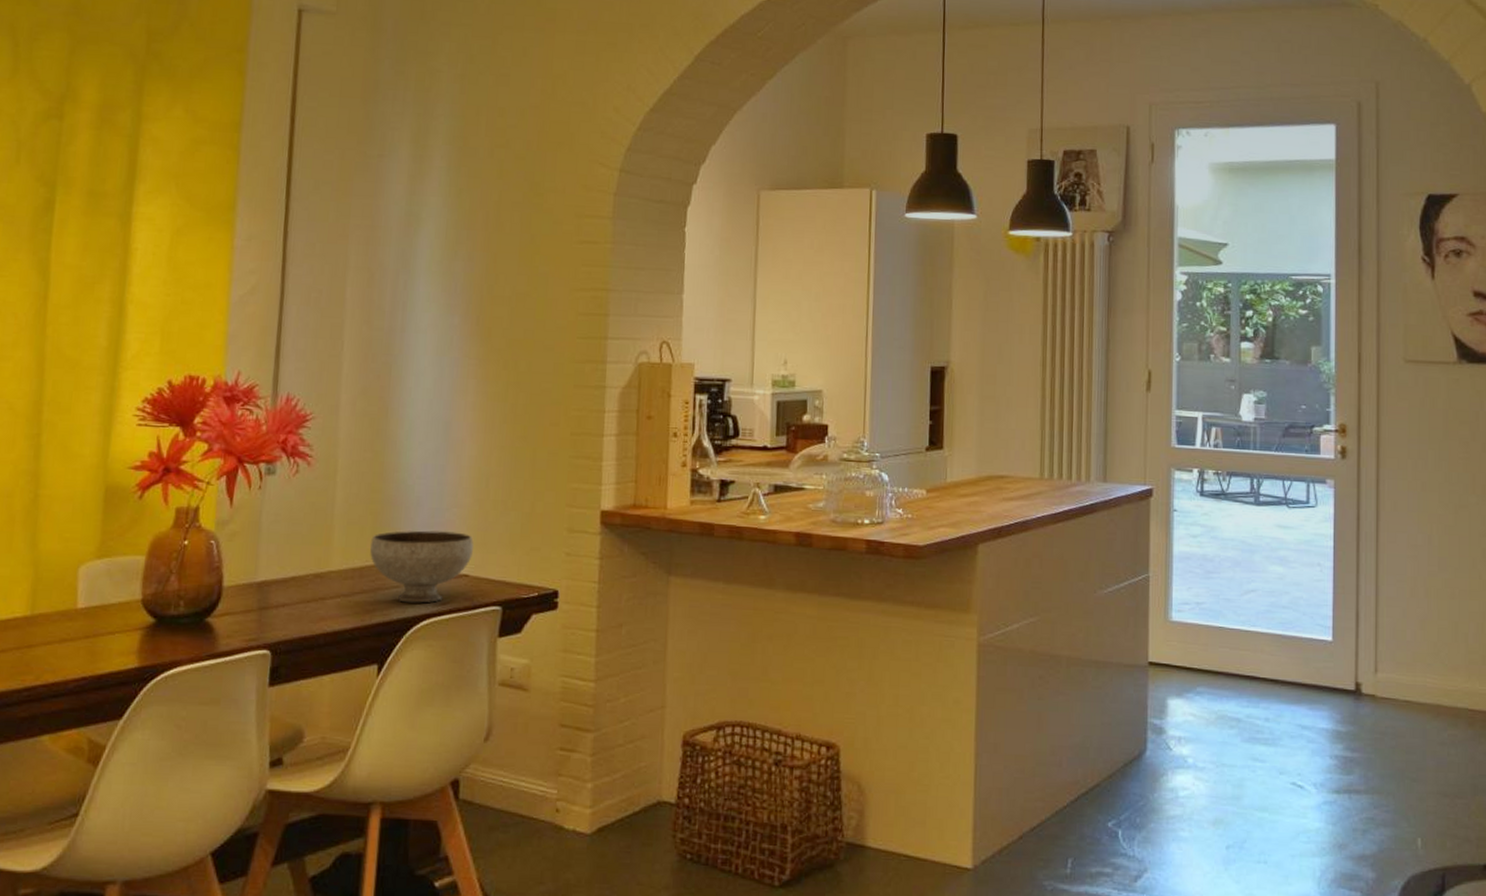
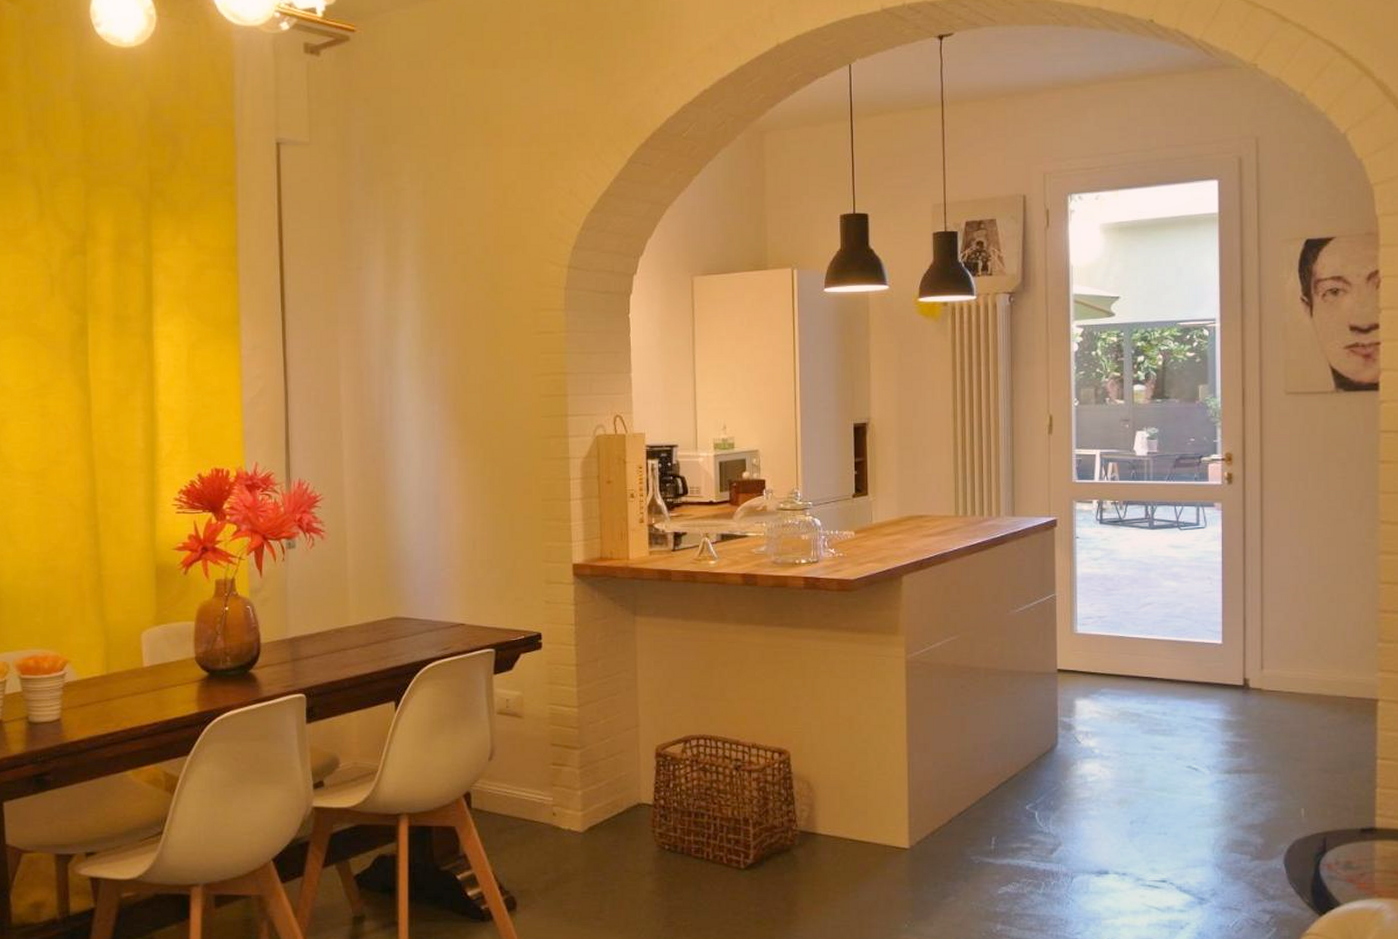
bowl: present [370,530,473,603] -> none [380,588,466,649]

